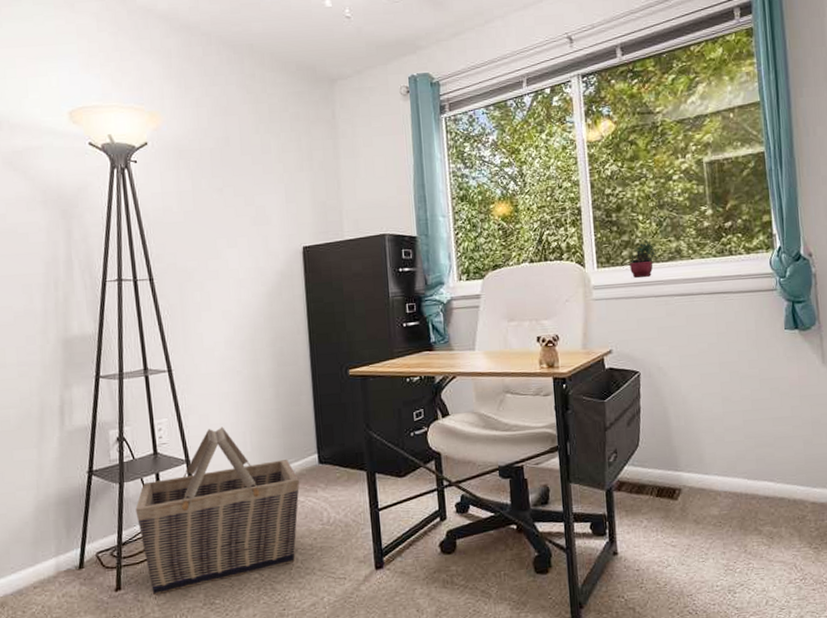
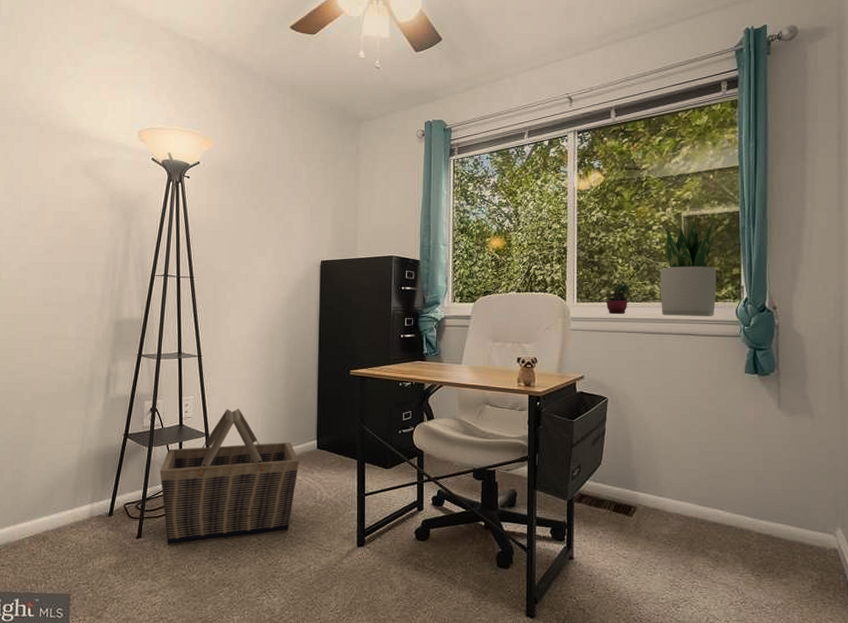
planter: none [685,165,748,274] -> present [660,220,717,316]

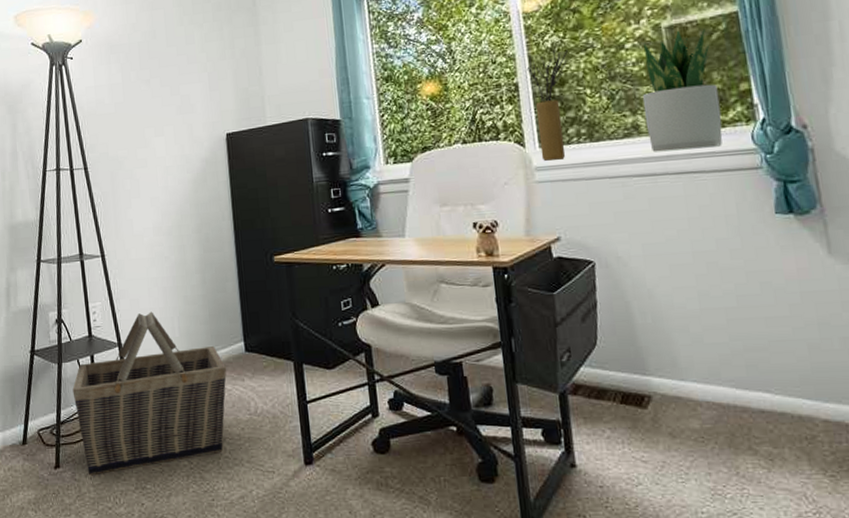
vase: none [575,224,610,314] -> present [526,50,569,162]
succulent plant: present [607,282,634,315] -> none [577,116,612,159]

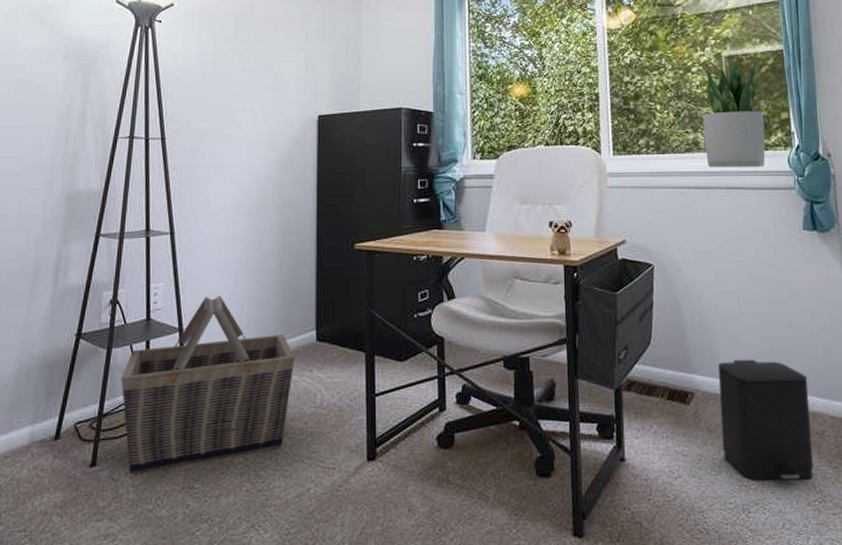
vase: present [526,50,569,162] -> none [607,66,645,169]
pedal bin: none [677,358,804,489] -> present [717,359,814,480]

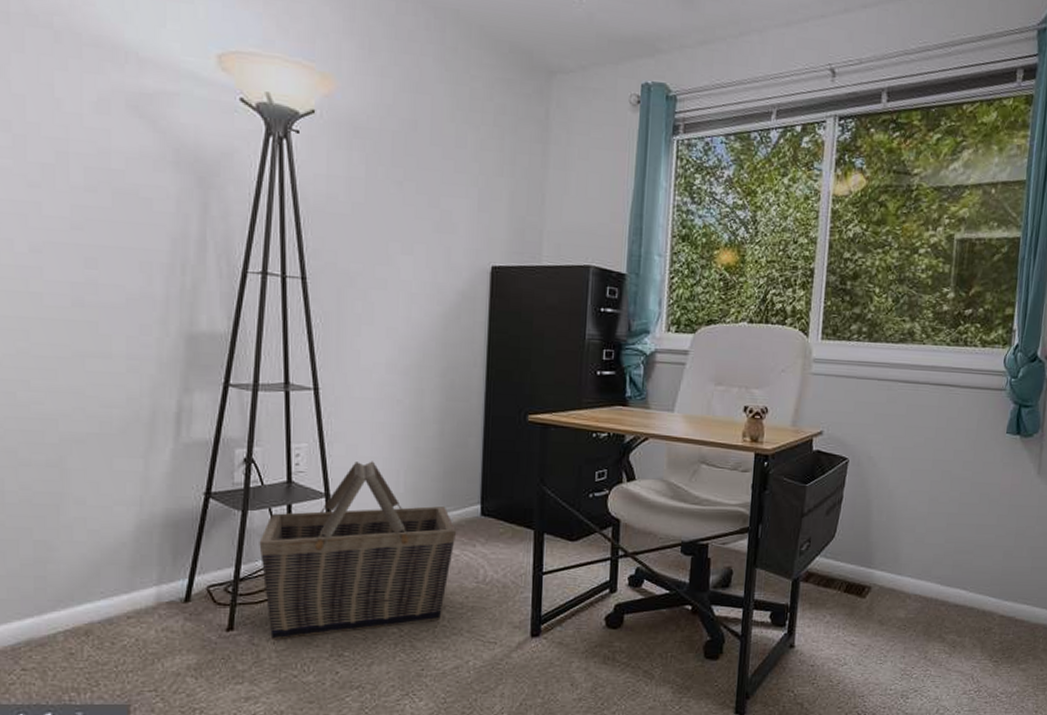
planter: present [702,60,766,168] -> none [920,245,991,365]
pedal bin: present [717,359,814,480] -> none [891,557,985,671]

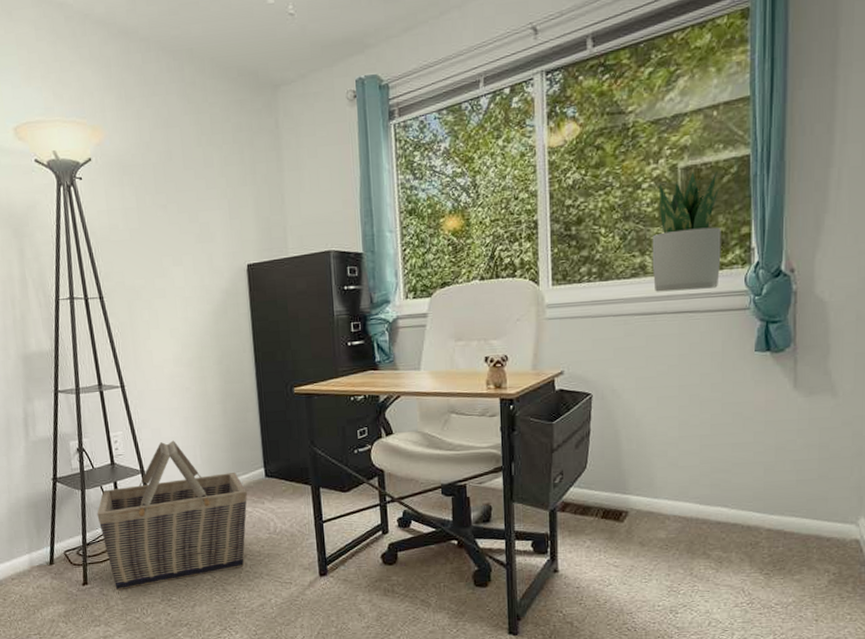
planter: none [920,245,991,365] -> present [652,171,721,292]

